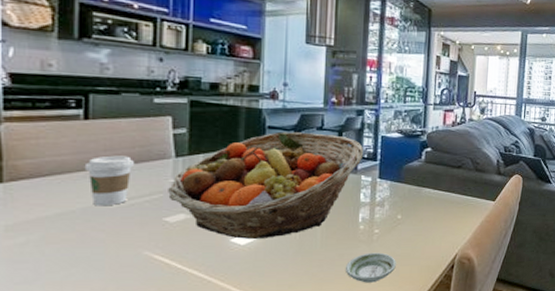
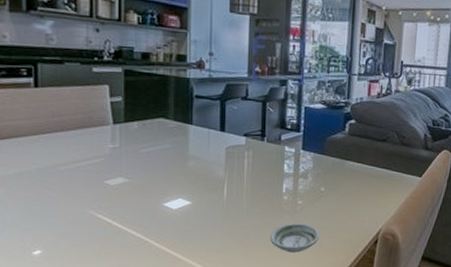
coffee cup: present [84,155,135,206] -> none [36,121,79,168]
fruit basket: present [168,131,363,239] -> none [108,101,287,204]

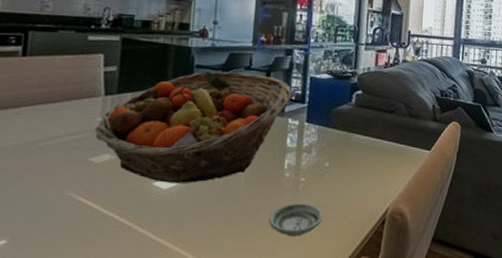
fruit basket: none [108,101,287,204] -> present [95,71,291,183]

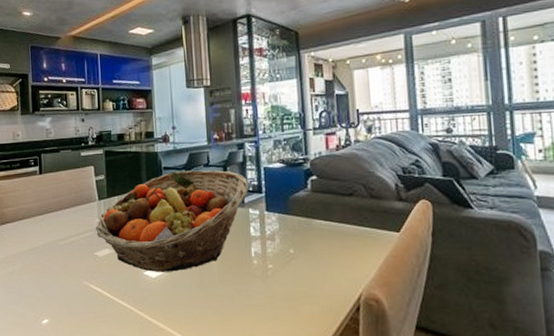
saucer: present [268,203,323,237] -> none [244,289,295,321]

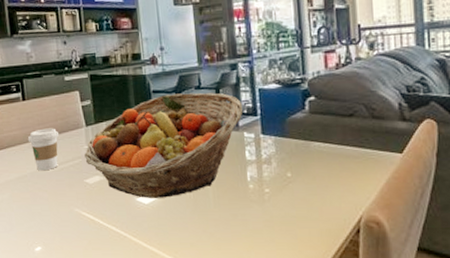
coffee cup: none [42,201,73,243] -> present [27,128,60,171]

